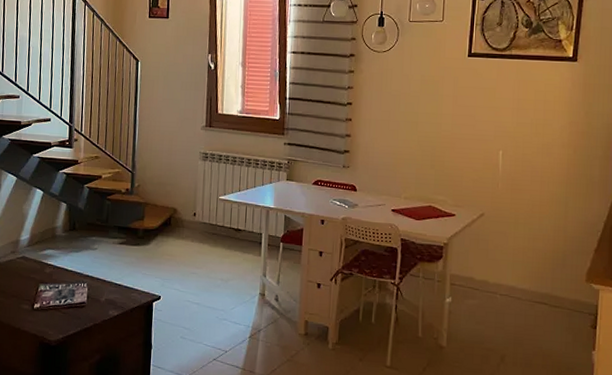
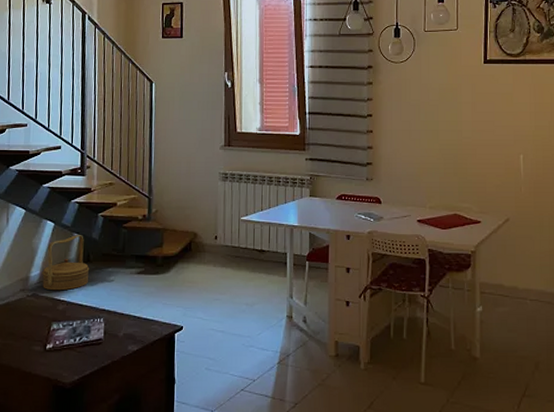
basket: none [31,204,75,255] -> present [42,235,90,291]

